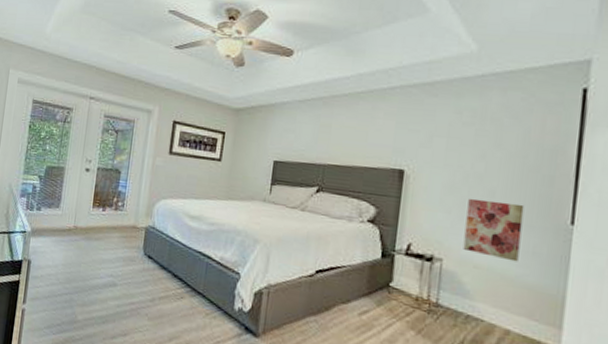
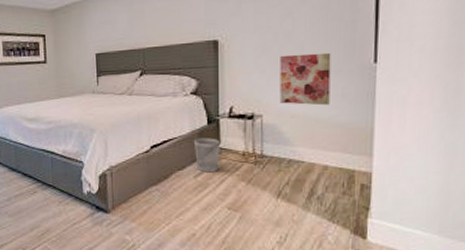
wastebasket: none [362,271,393,314] -> present [193,138,221,173]

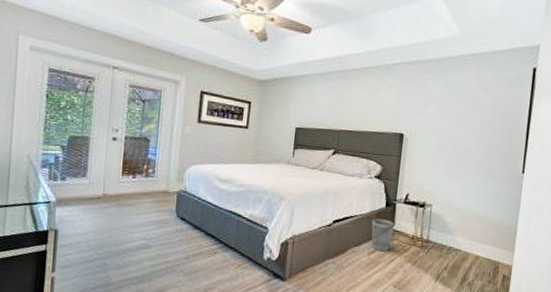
wall art: present [279,52,331,106] -> none [447,155,491,204]

